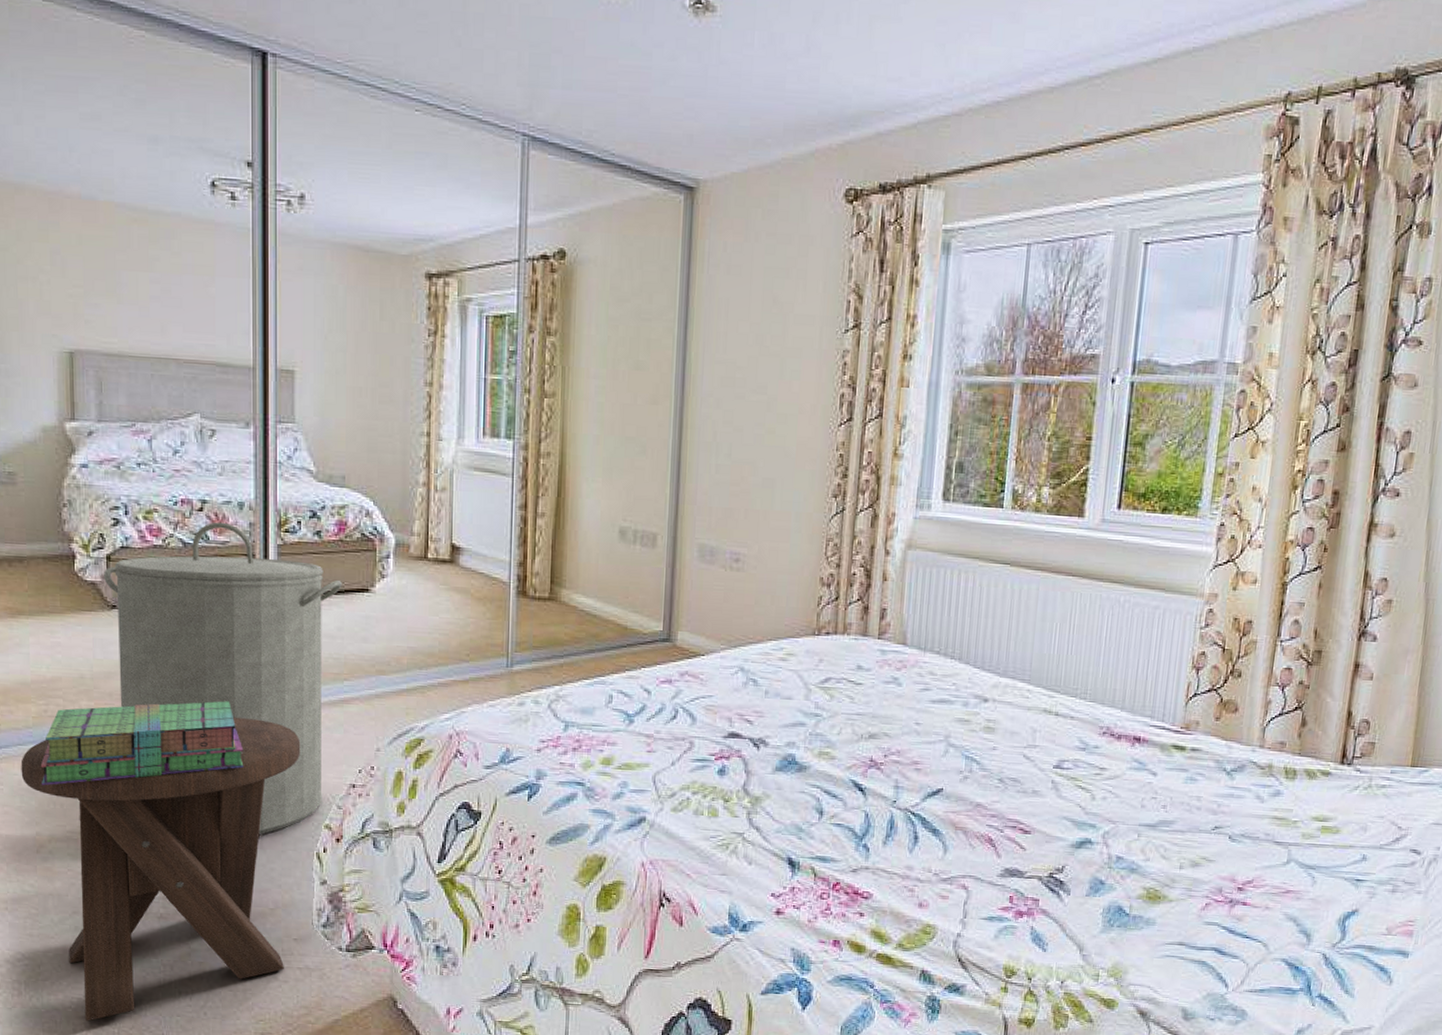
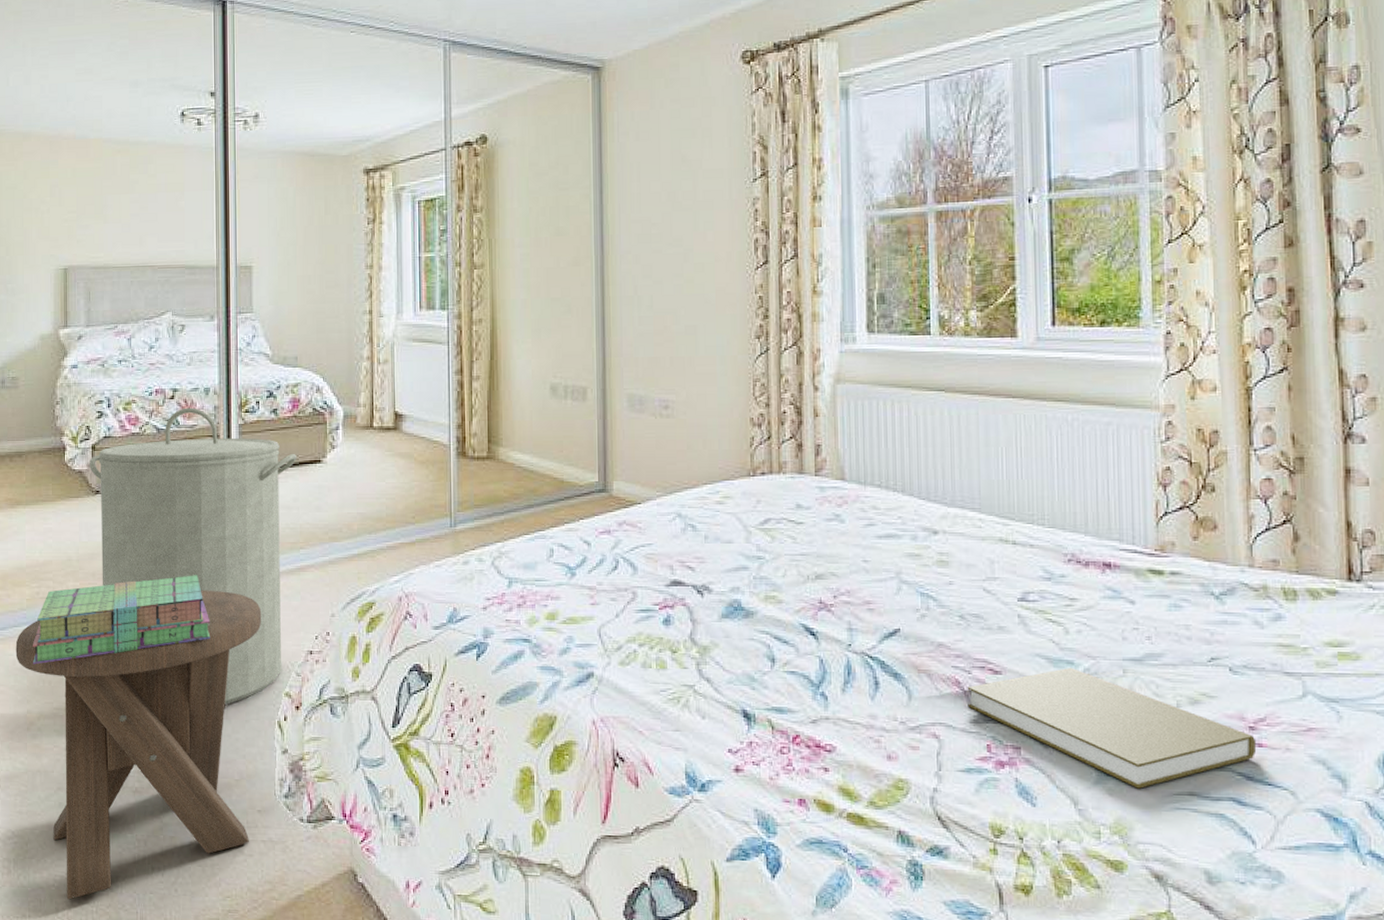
book: none [996,830,1242,938] -> present [967,667,1257,789]

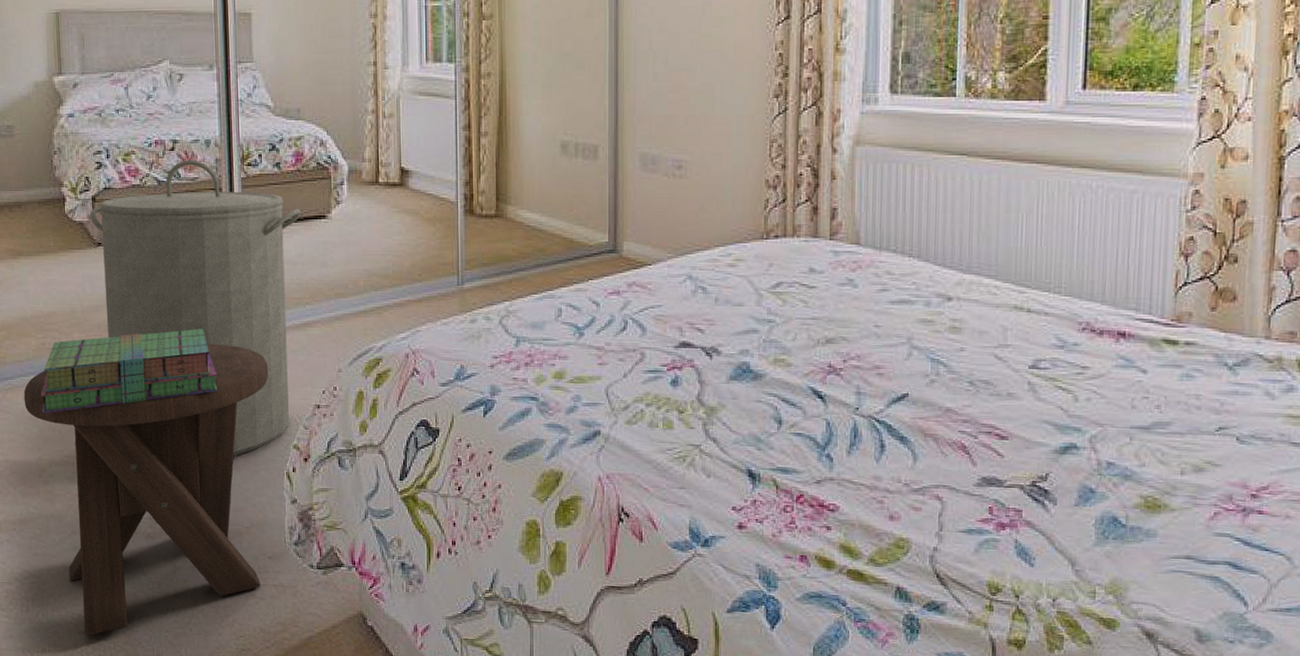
book: present [967,667,1257,789] -> none [972,433,1257,552]

